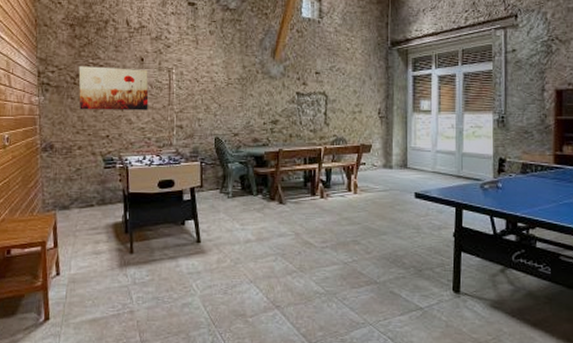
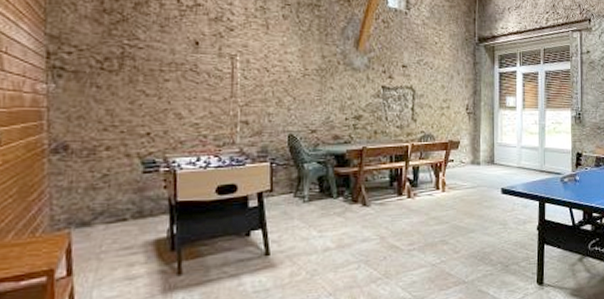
wall art: present [78,66,149,111] -> none [107,47,205,103]

